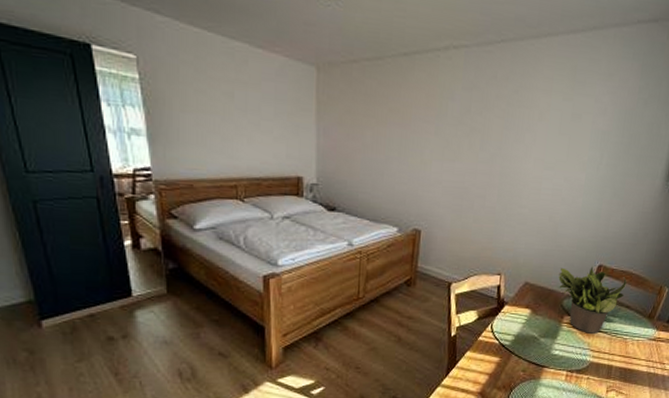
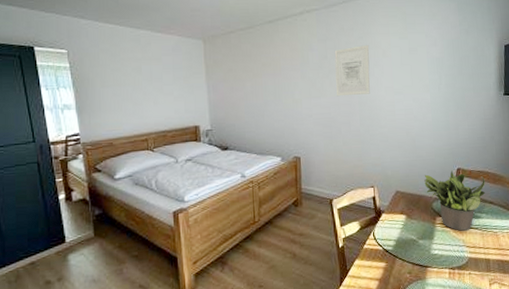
wall art: none [475,102,525,165] -> present [334,45,370,97]

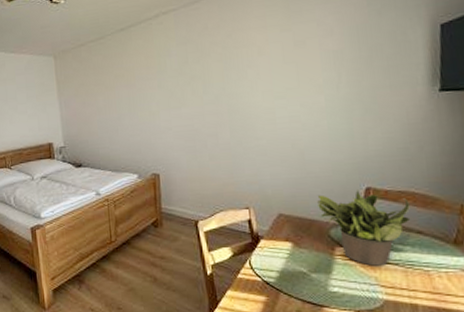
wall art: present [334,45,370,97] -> none [196,44,243,106]

